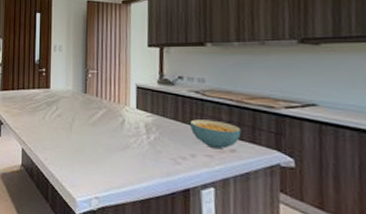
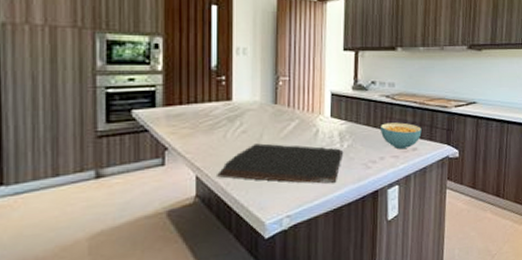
cutting board: none [36,127,149,175] -> present [215,143,342,184]

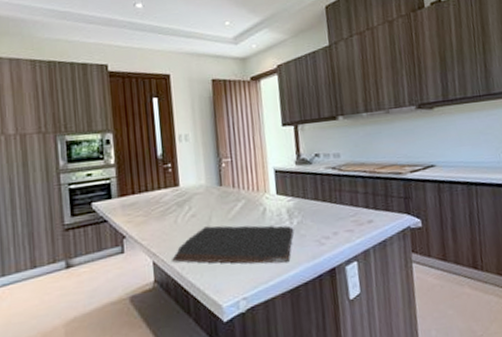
cereal bowl: present [381,122,422,150] -> none [330,194,376,223]

